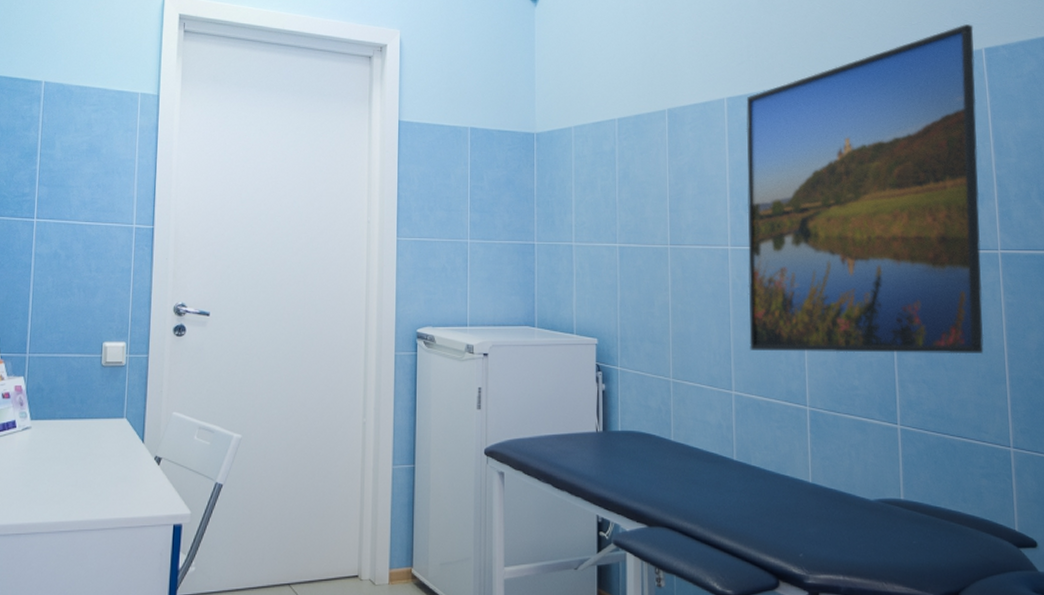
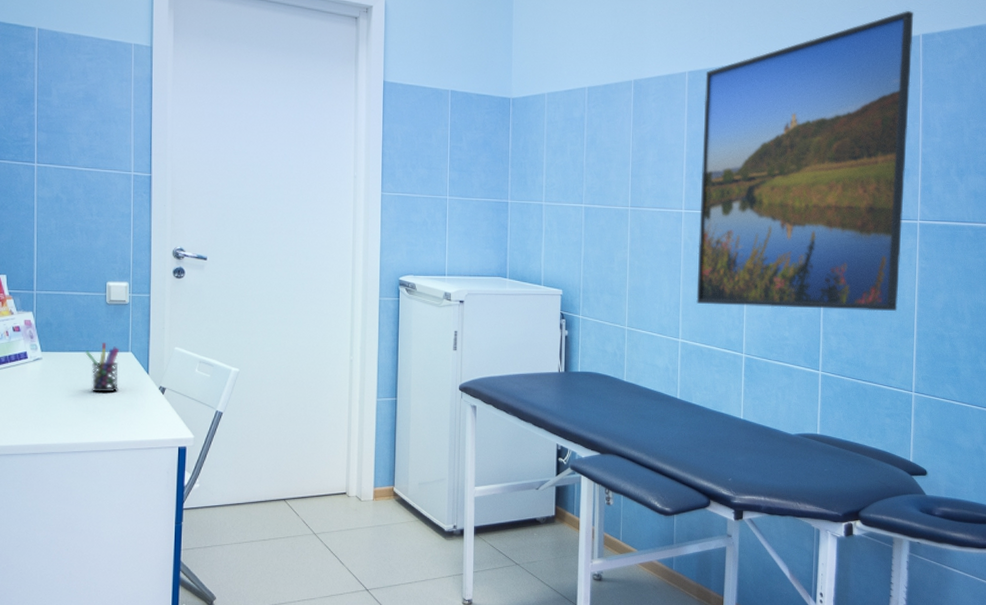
pen holder: none [77,409,114,464] -> present [85,343,120,393]

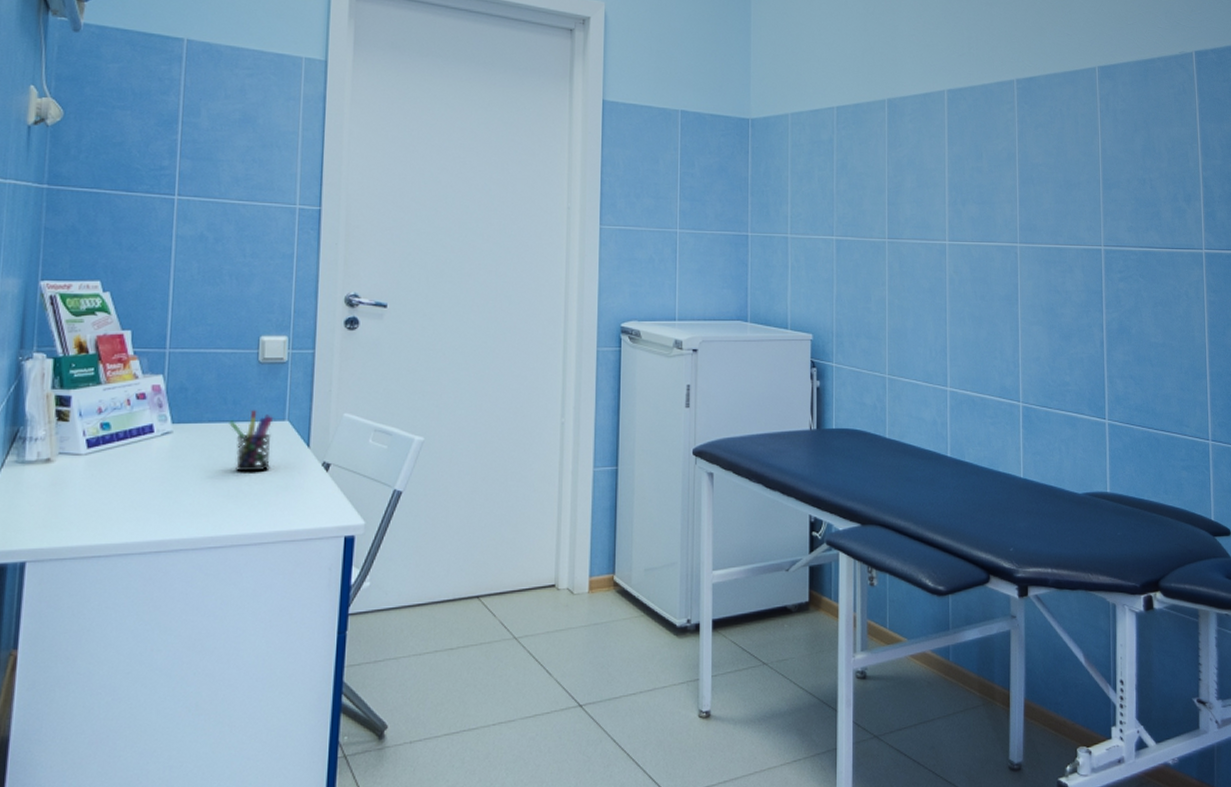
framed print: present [696,10,914,312] -> none [965,26,1188,351]

